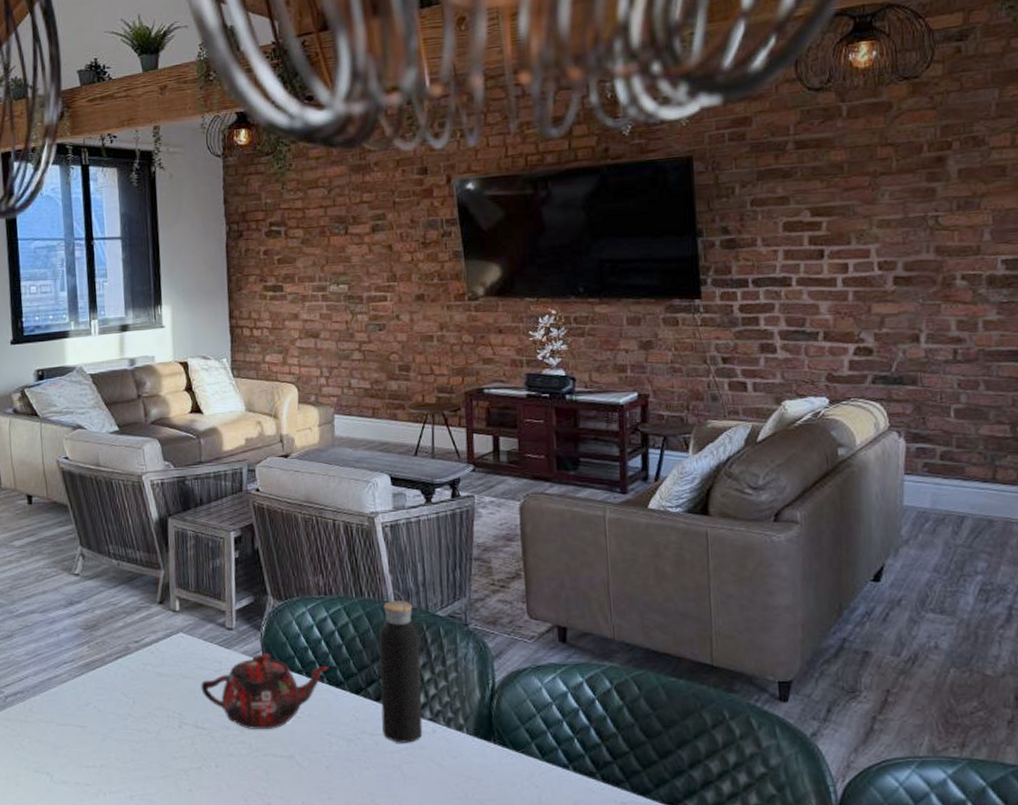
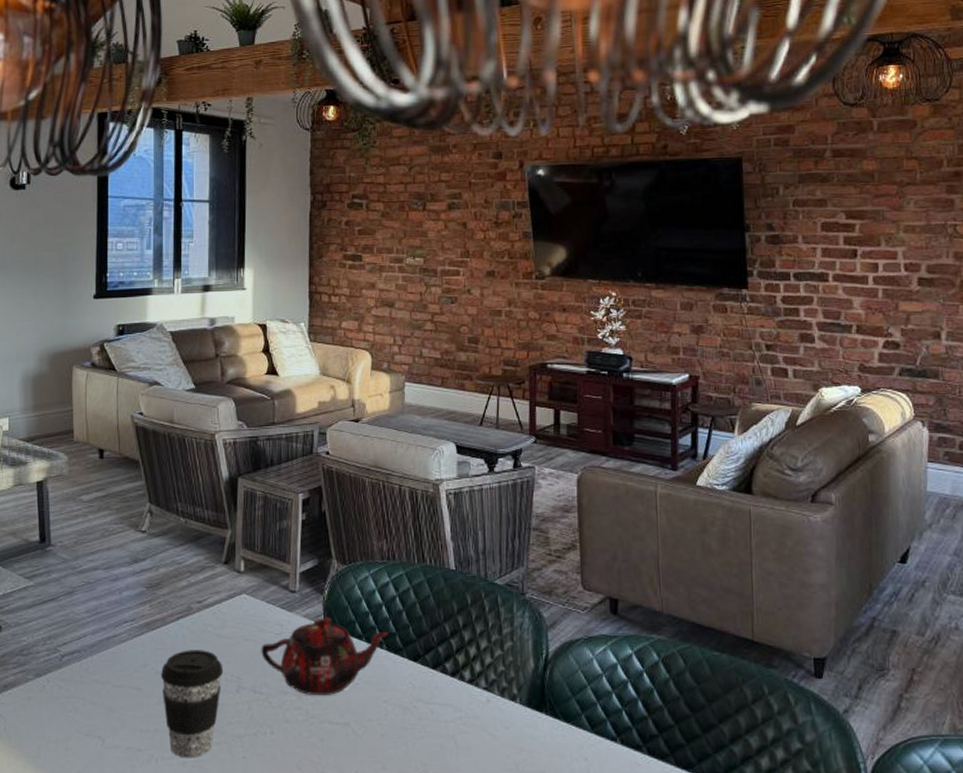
coffee cup: none [103,688,165,792] -> present [161,650,224,758]
water bottle: present [378,590,423,743] -> none [438,558,478,712]

